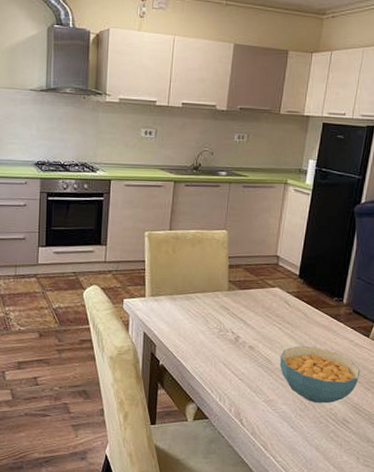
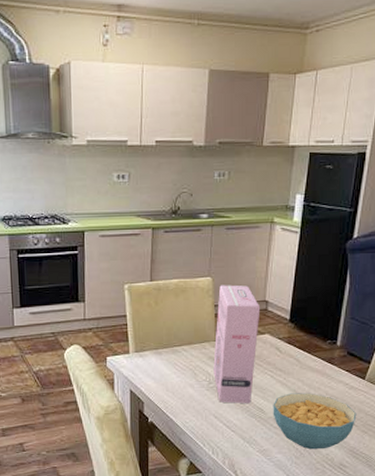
cereal box: none [224,238,272,354] -> present [213,285,261,404]

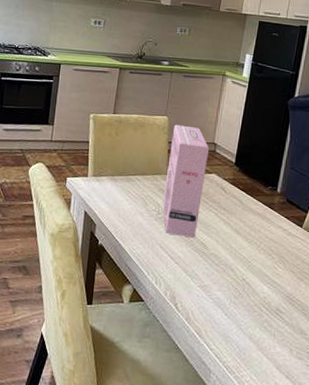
cereal bowl: present [273,393,357,450] -> none [215,232,294,292]

